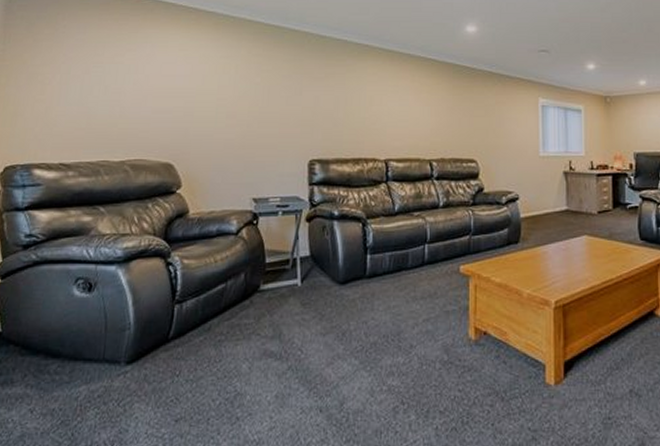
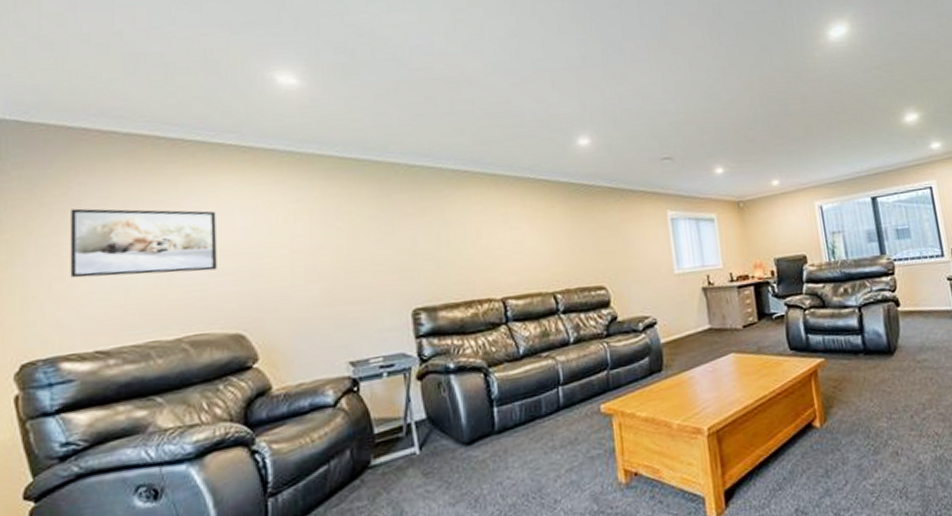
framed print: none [49,46,163,108] -> present [70,208,217,278]

